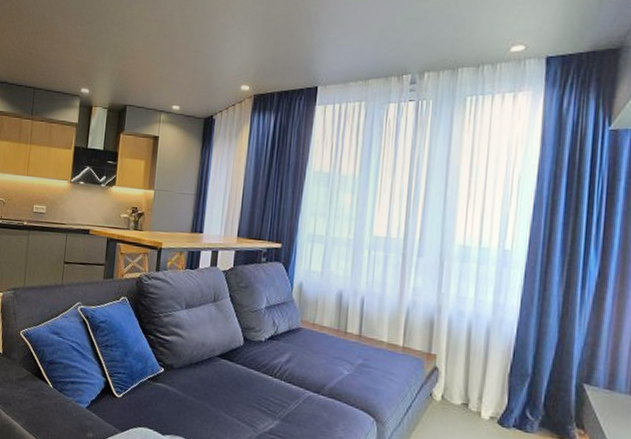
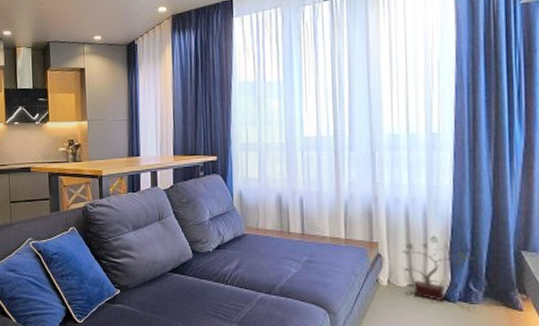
potted plant: none [458,354,535,425] -> present [402,234,475,301]

